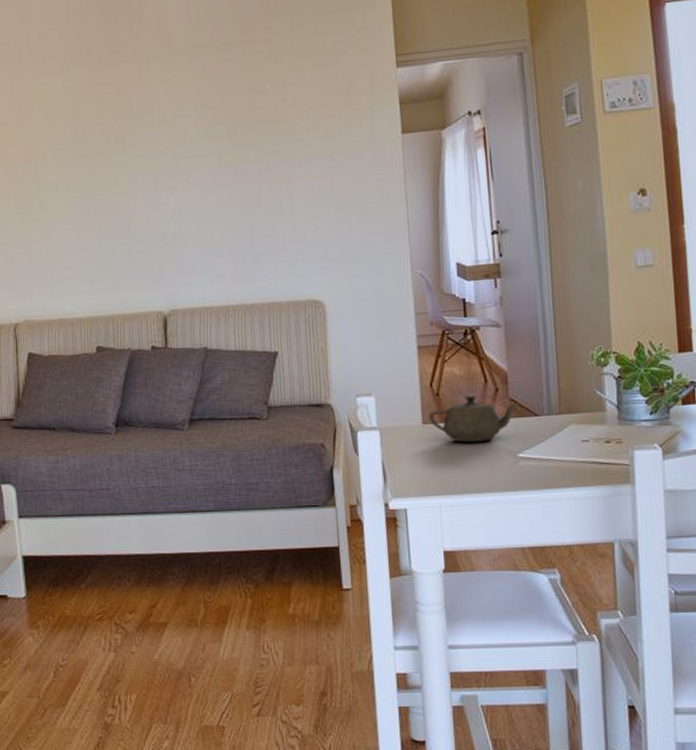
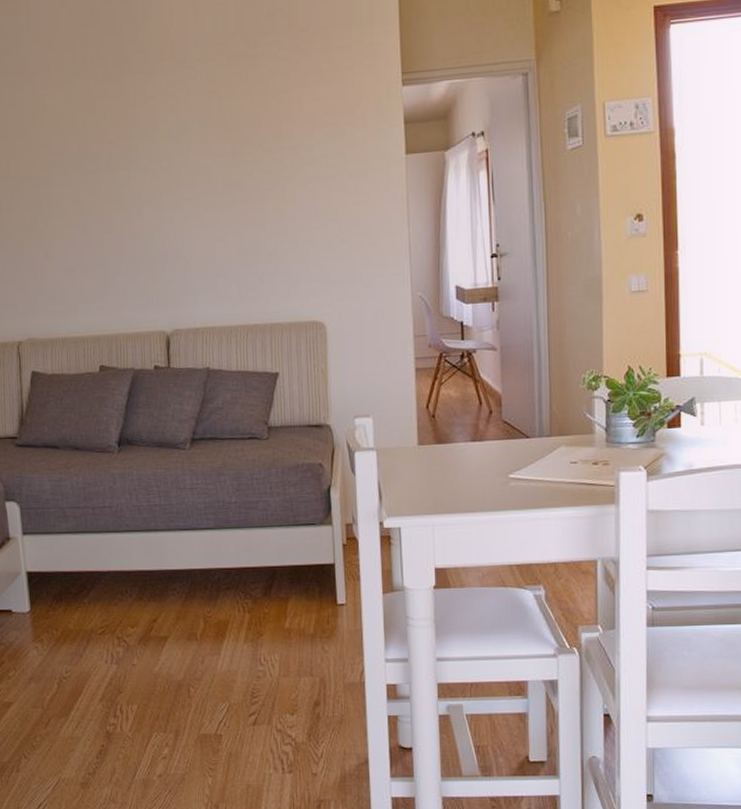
teapot: present [429,395,520,442] -> none [424,417,513,463]

